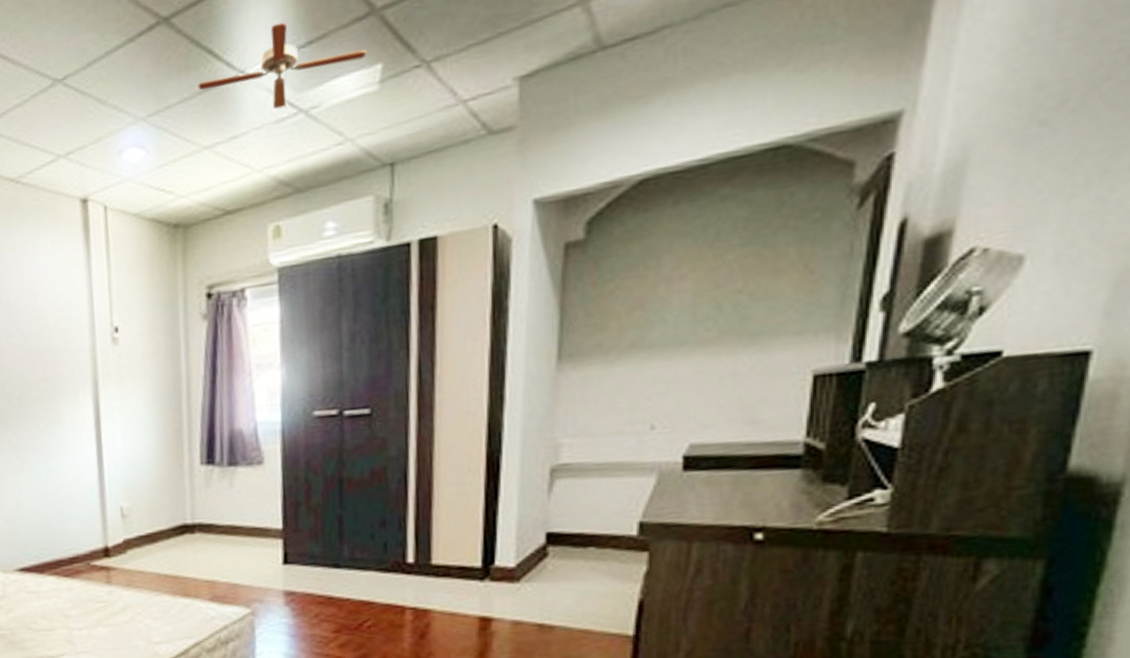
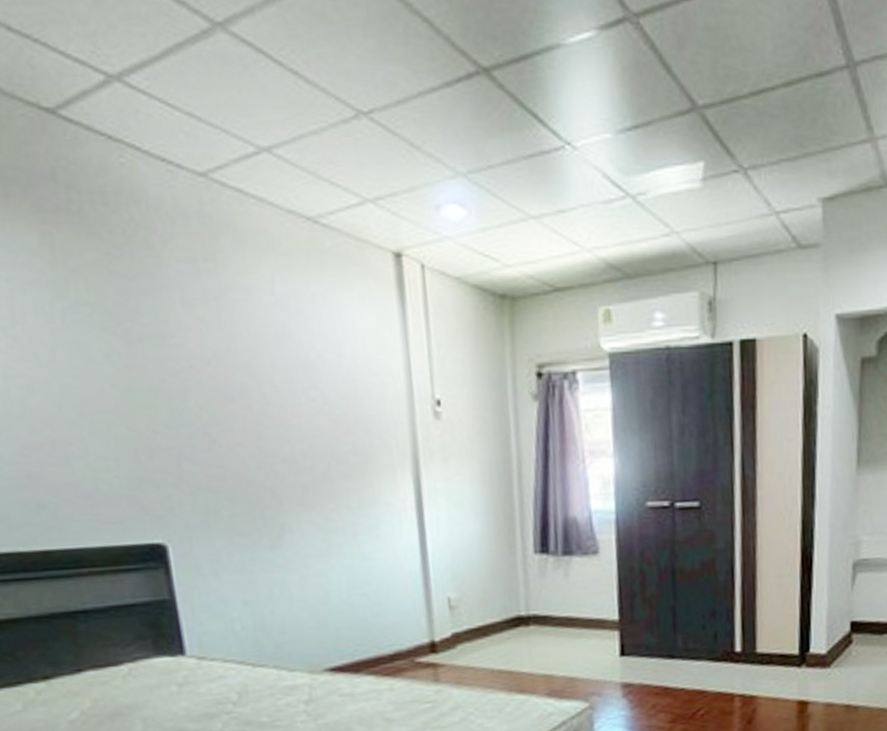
ceiling fan: present [198,22,367,110] -> none [522,100,690,191]

